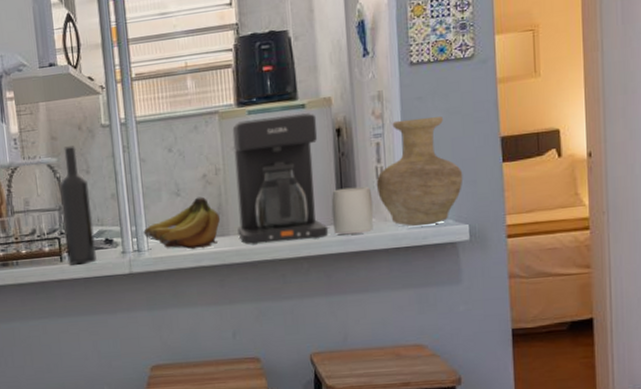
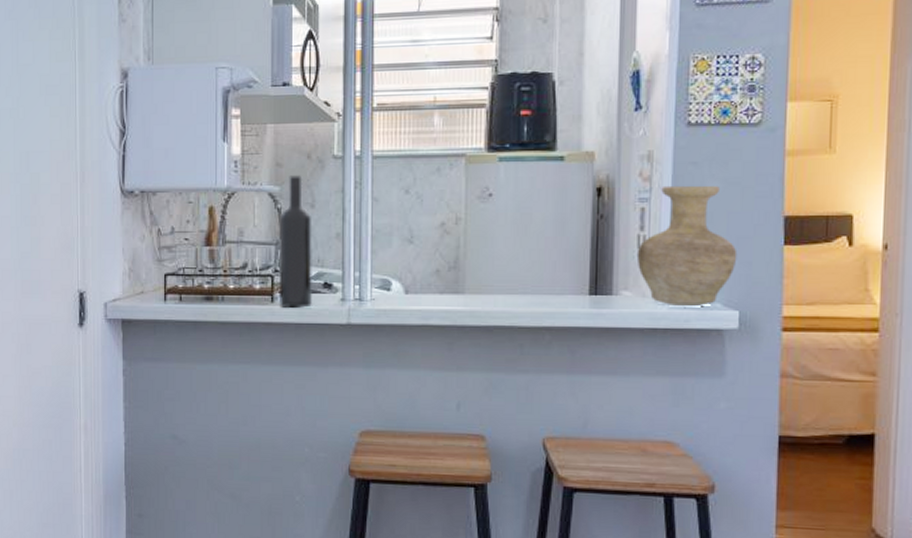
fruit: present [143,196,221,250] -> none [368,247,456,305]
coffee maker: present [232,113,329,245] -> none [474,167,578,309]
mug: present [331,186,374,235] -> none [583,255,631,308]

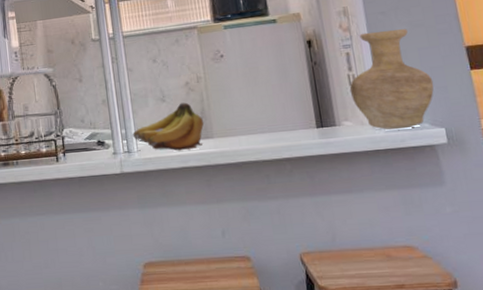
wine bottle: present [278,175,313,308] -> none [55,57,90,165]
fruit: none [368,247,456,305] -> present [132,102,205,151]

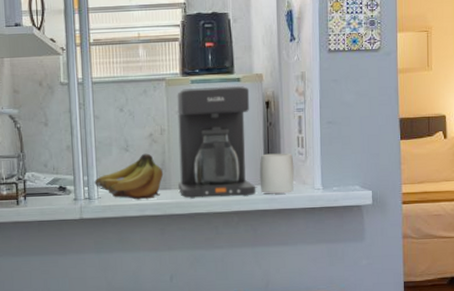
coffee maker: none [210,27,309,147] -> present [177,86,256,199]
mug: none [308,92,351,138] -> present [259,153,295,194]
vase: present [349,29,434,130] -> none [297,97,369,190]

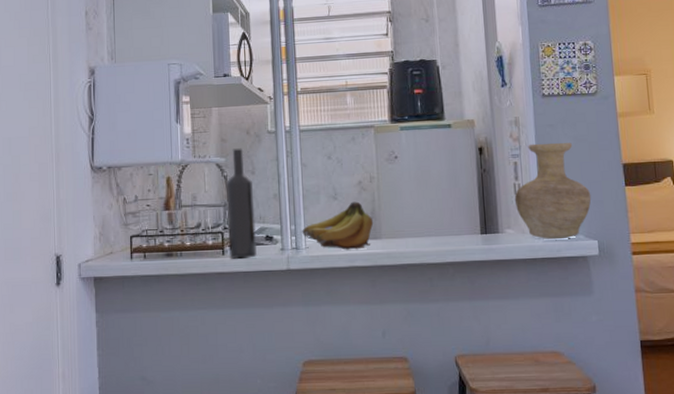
wine bottle: none [19,100,51,209] -> present [225,148,257,259]
coffee maker: present [177,86,256,199] -> none [386,132,472,249]
mug: present [259,153,295,194] -> none [474,200,513,244]
vase: none [297,97,369,190] -> present [514,142,592,240]

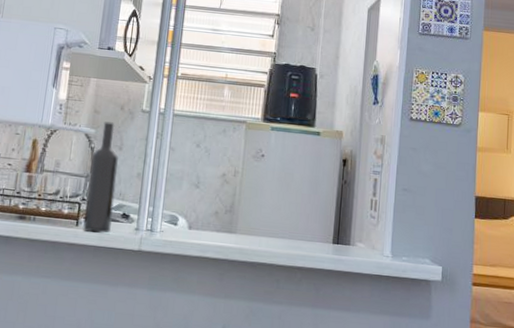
fruit: present [302,201,374,250] -> none [159,192,231,241]
vase: present [514,142,592,240] -> none [369,163,442,261]

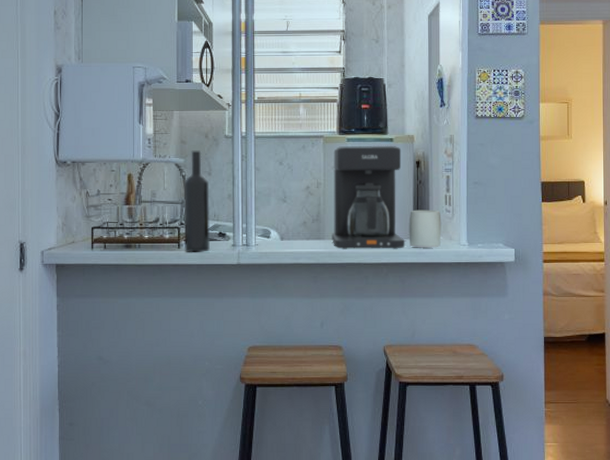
coffee maker: none [244,134,328,253] -> present [332,146,405,249]
mug: none [328,211,365,256] -> present [408,209,442,248]

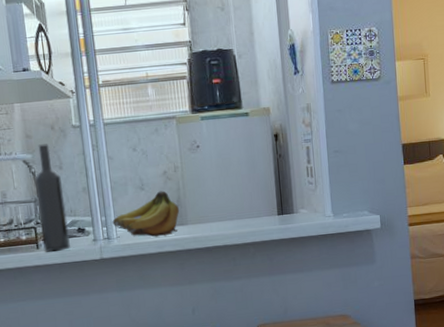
fruit: none [253,205,318,249] -> present [112,191,180,238]
coffee maker: present [332,146,405,249] -> none [188,120,270,233]
mug: present [408,209,442,248] -> none [271,183,306,224]

